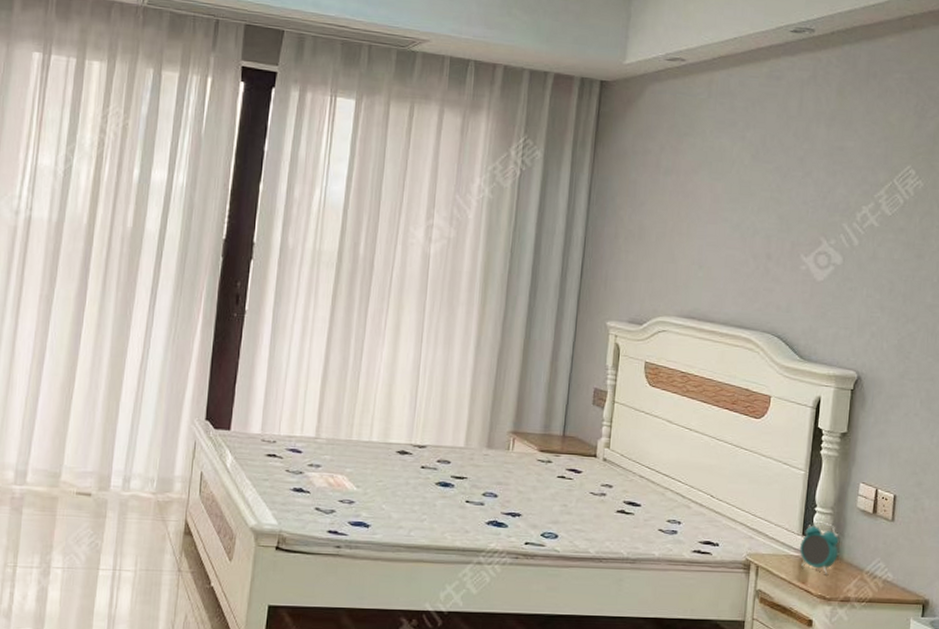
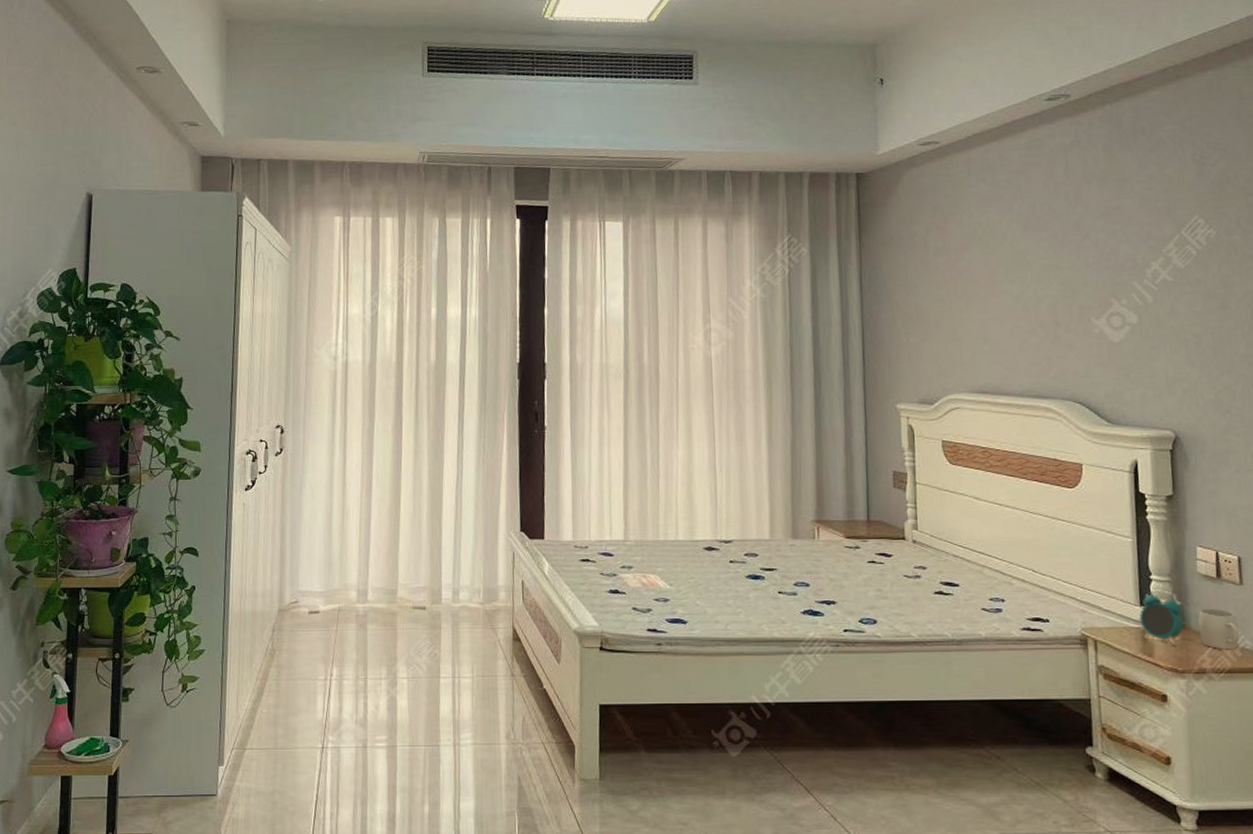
mug: none [849,541,885,581] -> present [1198,608,1240,650]

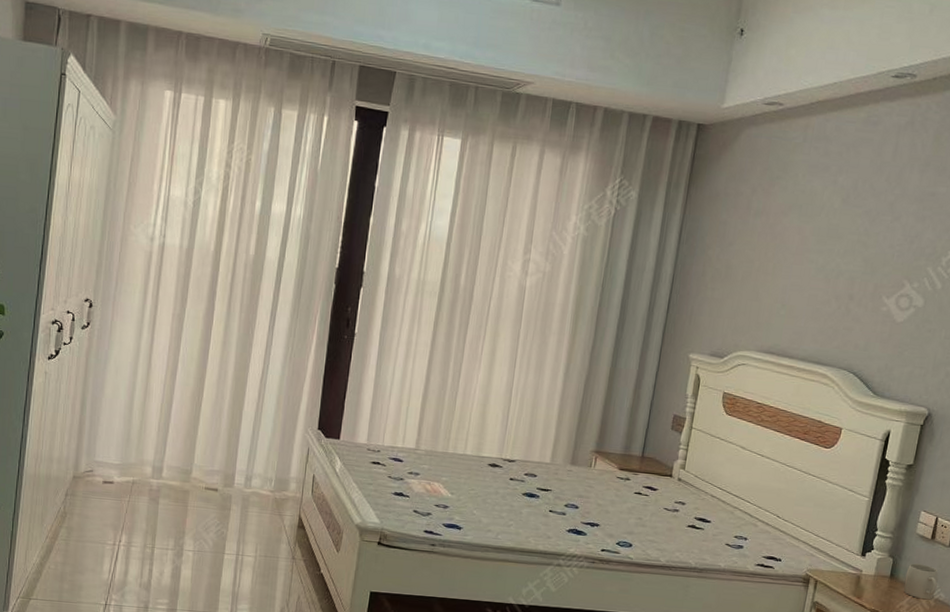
alarm clock: present [1140,590,1184,647] -> none [857,544,896,592]

